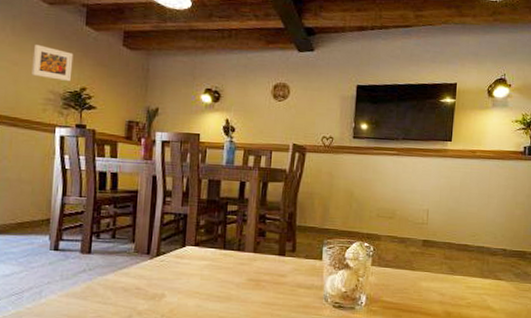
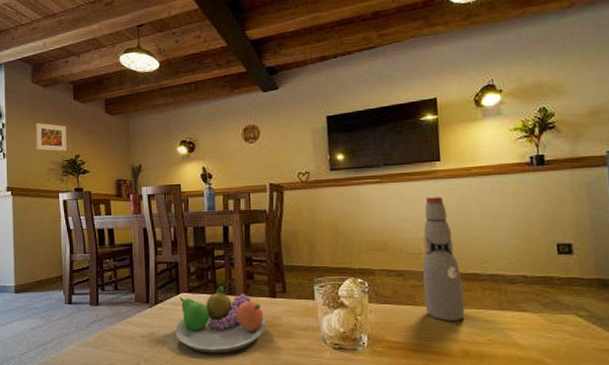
fruit bowl: none [175,242,272,308] -> present [175,286,267,354]
bottle: none [420,172,454,285] -> present [422,196,465,321]

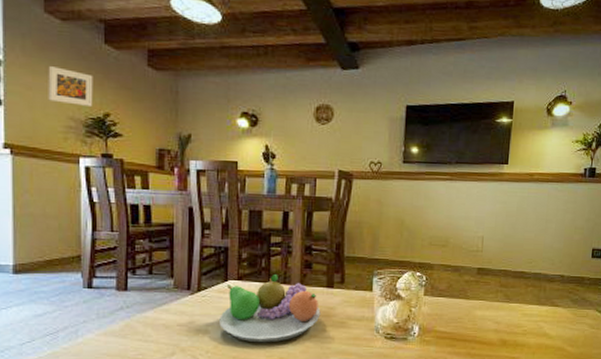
bottle: present [422,196,465,321] -> none [474,197,510,314]

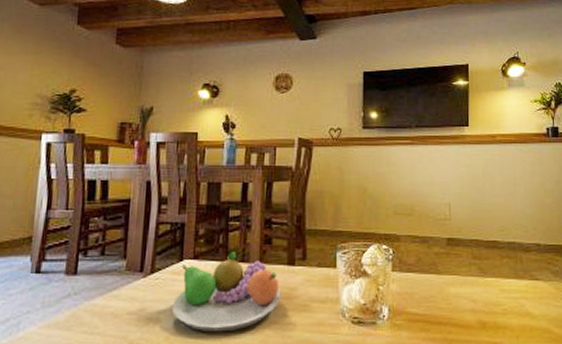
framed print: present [48,65,93,108] -> none [18,46,64,84]

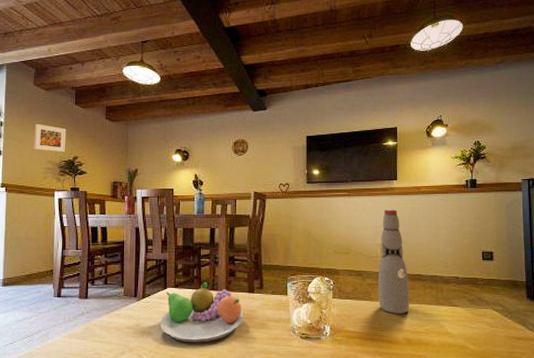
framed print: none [18,46,64,84] -> present [34,123,67,153]
bottle: none [446,160,483,290] -> present [377,209,409,314]

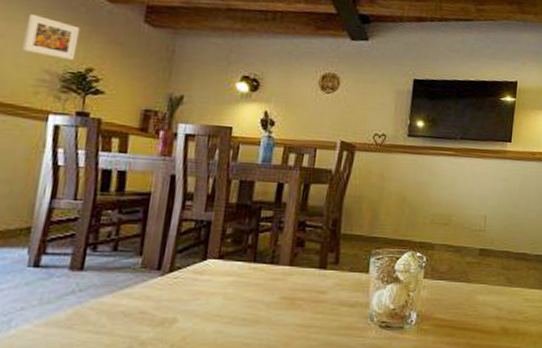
fruit bowl: present [160,282,244,343] -> none [191,253,310,334]
bottle: present [377,209,409,314] -> none [476,175,513,299]

